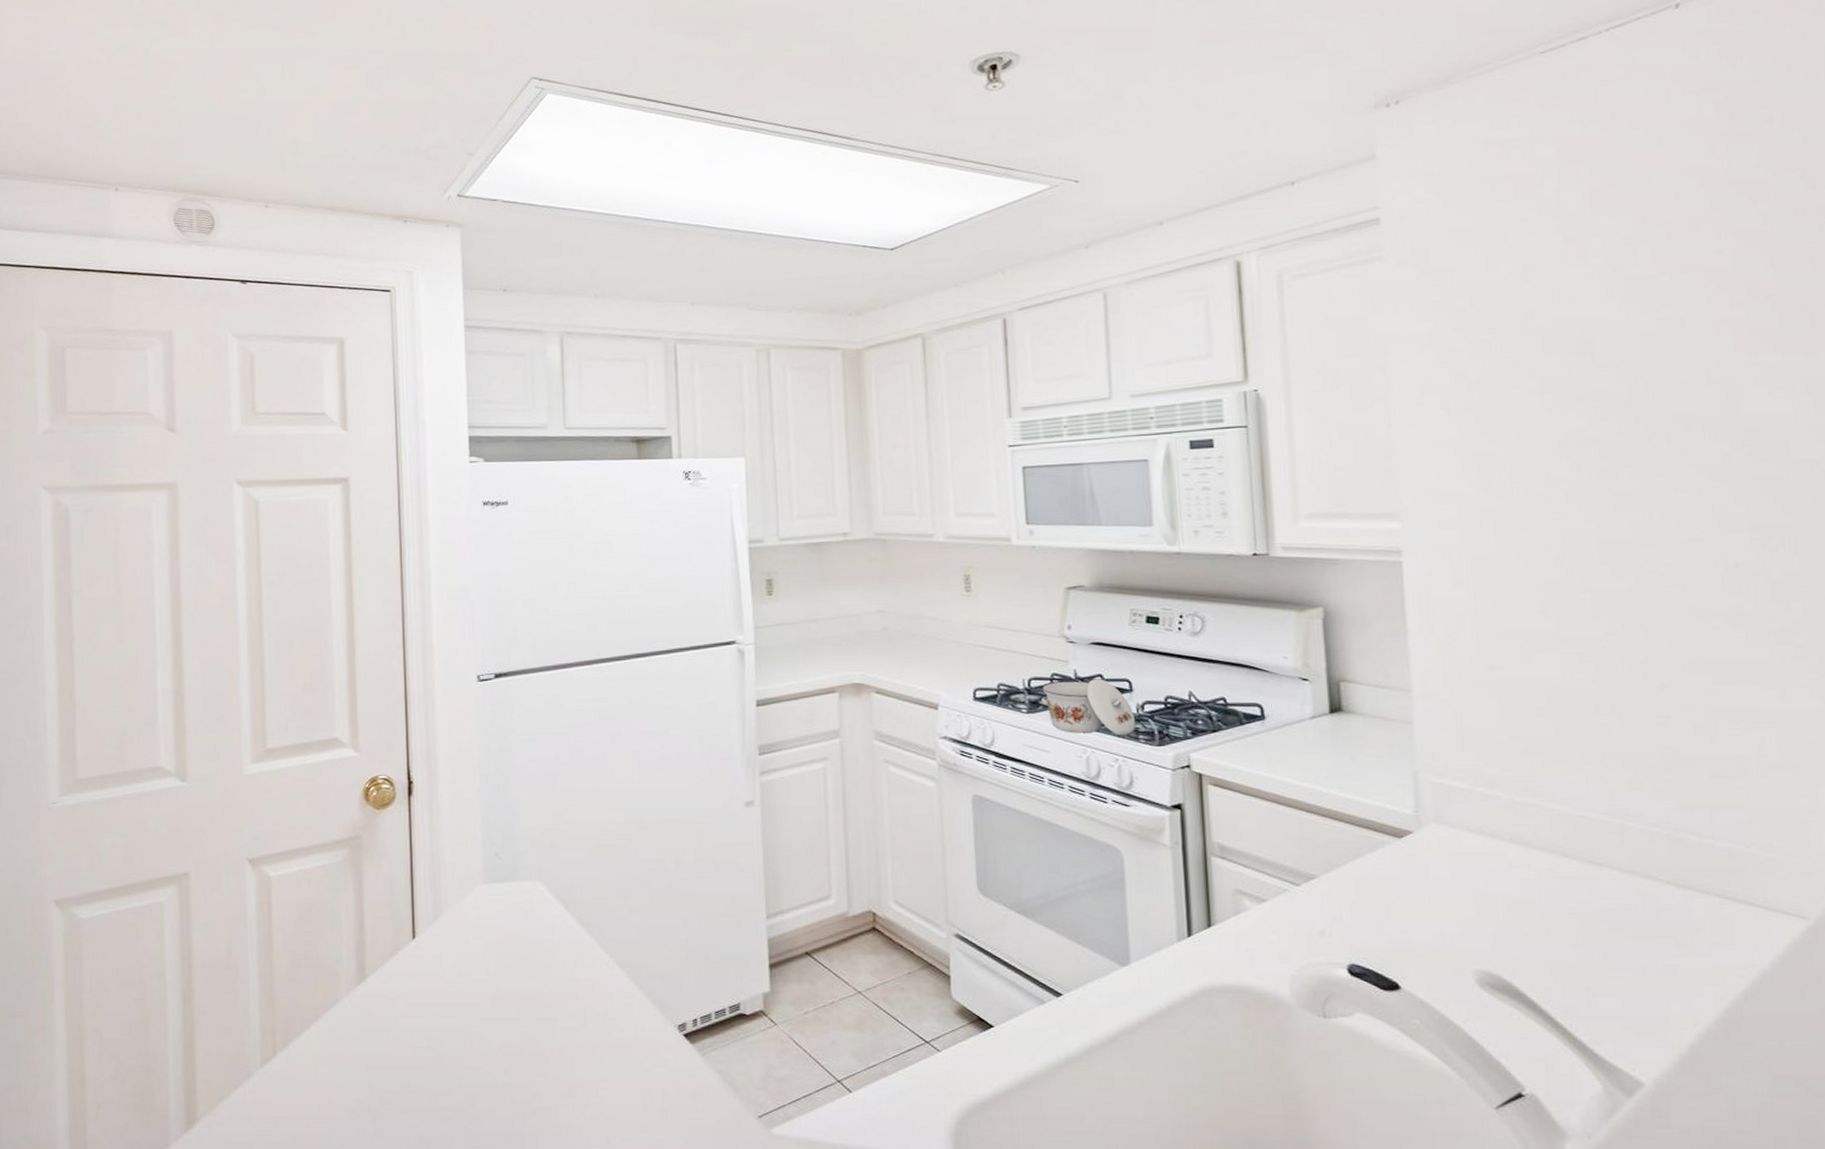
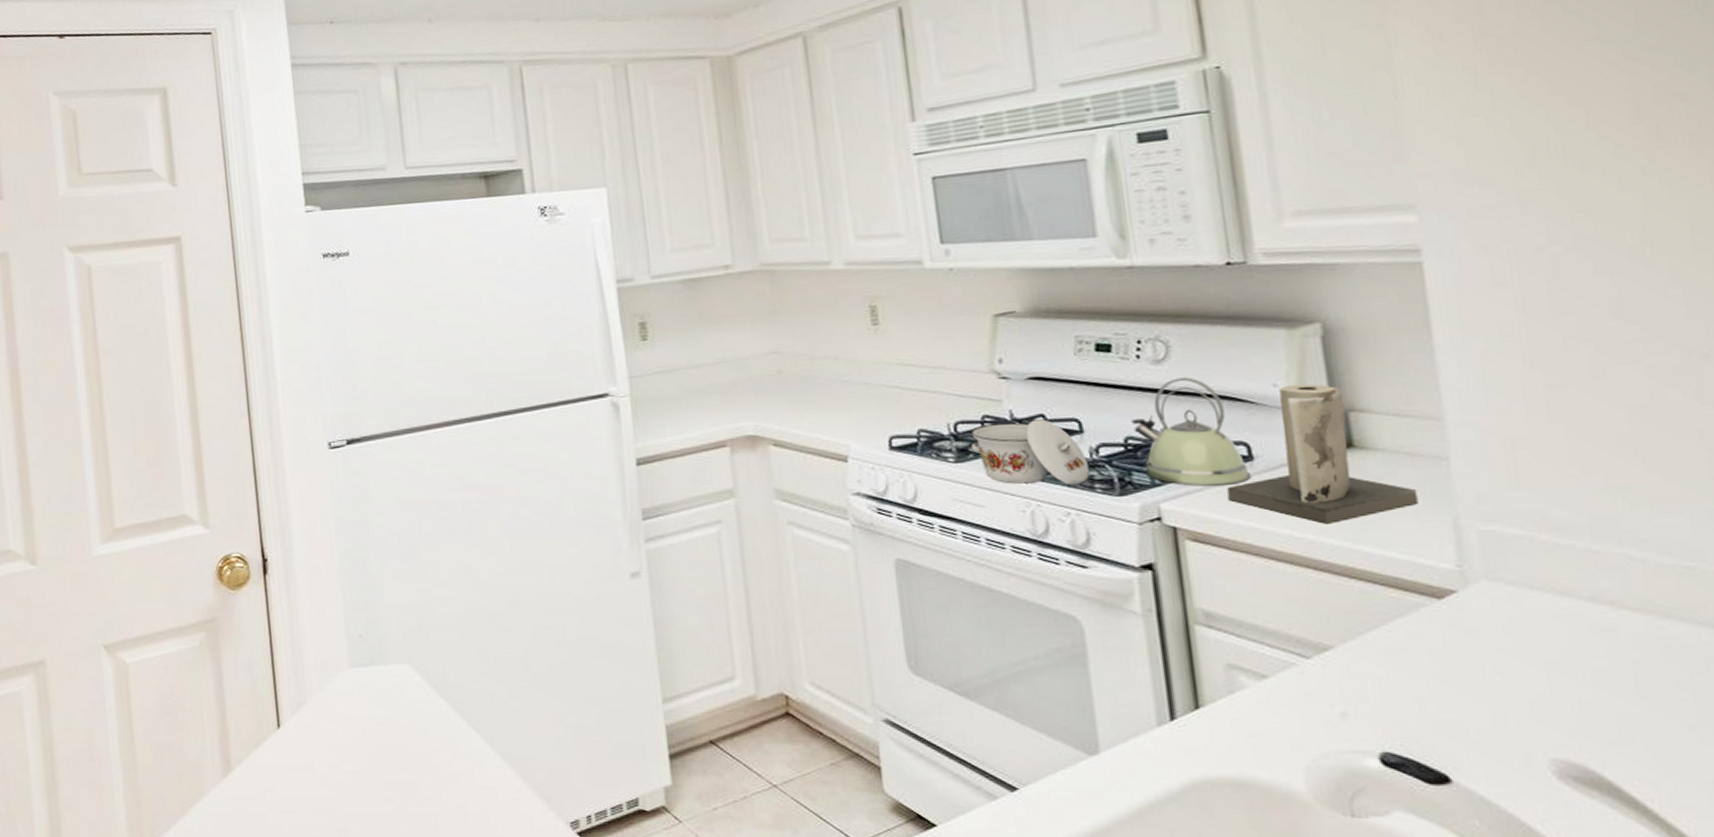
kettle: none [1171,648,1262,741] -> present [1131,377,1250,487]
paper towel roll: none [1243,658,1388,774] -> present [1227,384,1419,524]

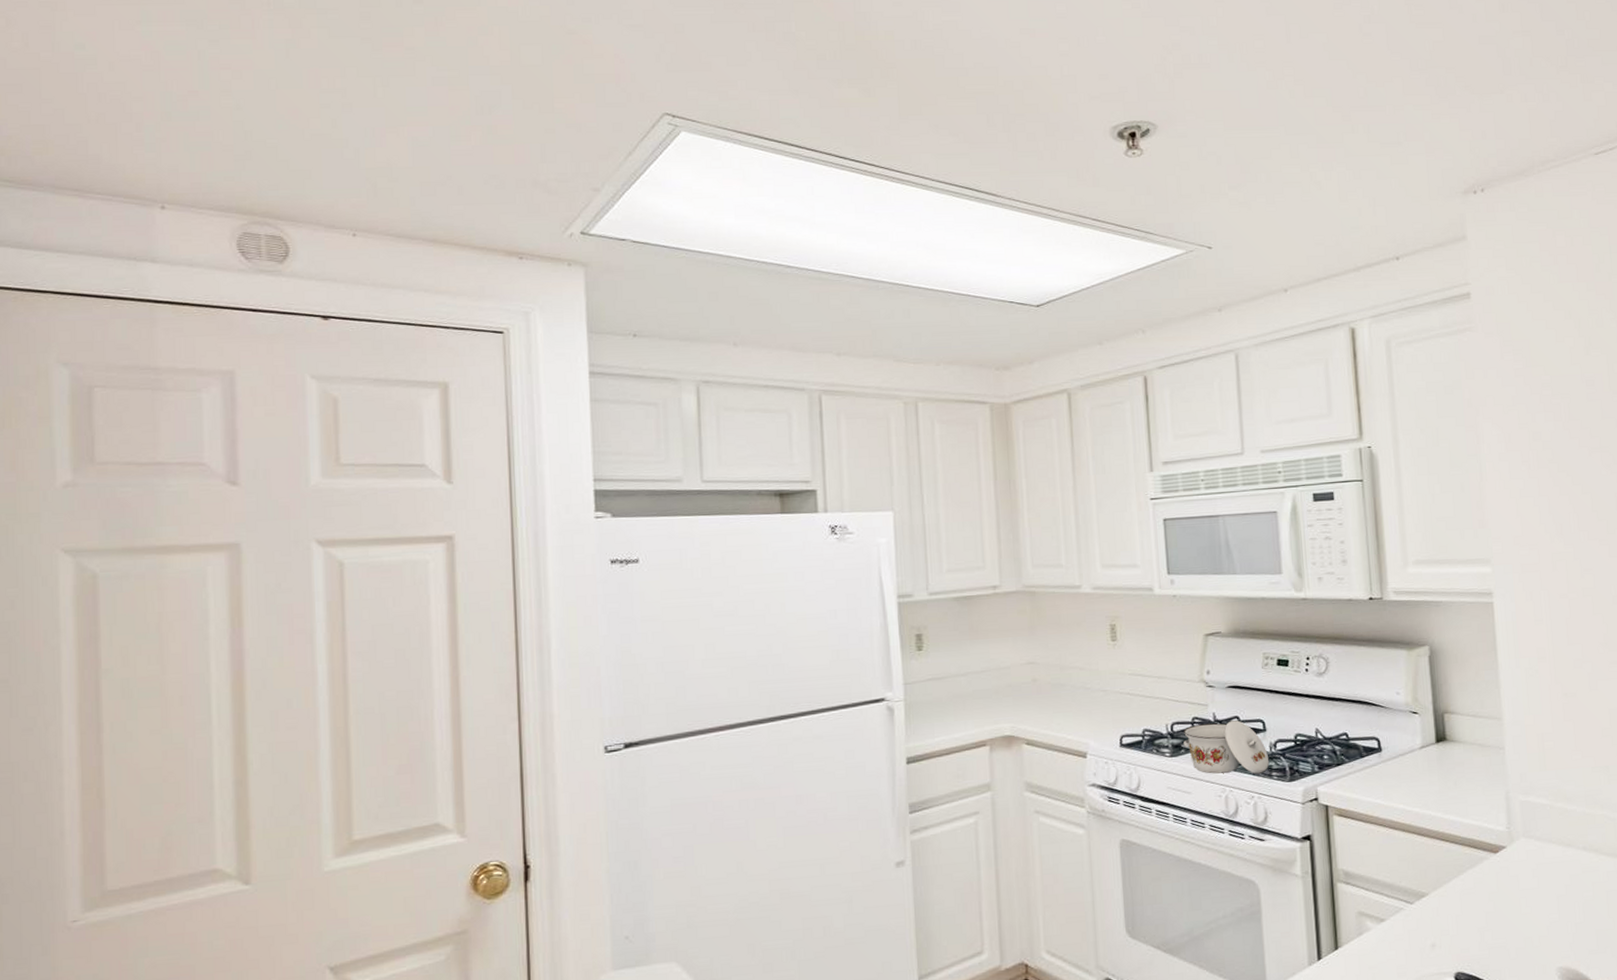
kettle: present [1131,377,1250,487] -> none [1300,687,1379,773]
paper towel roll: present [1227,384,1419,524] -> none [1363,692,1485,800]

